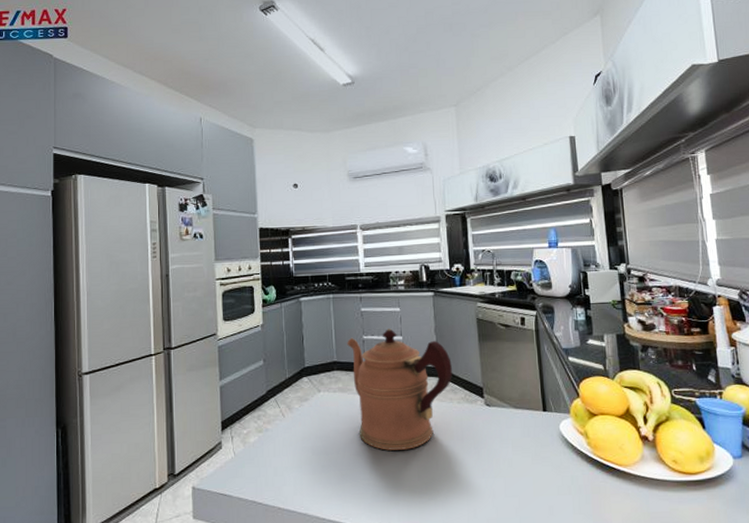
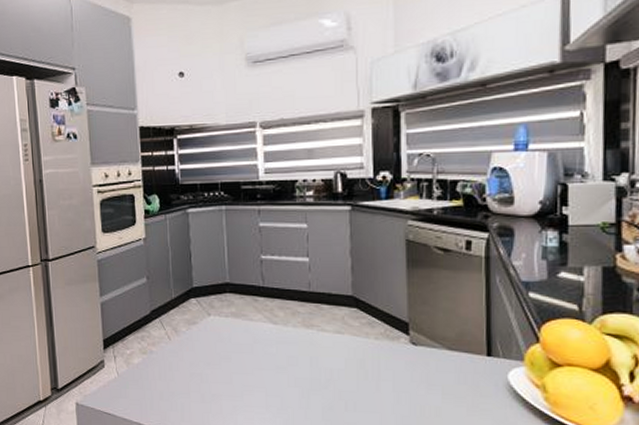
coffeepot: present [347,328,452,450] -> none [242,248,370,386]

